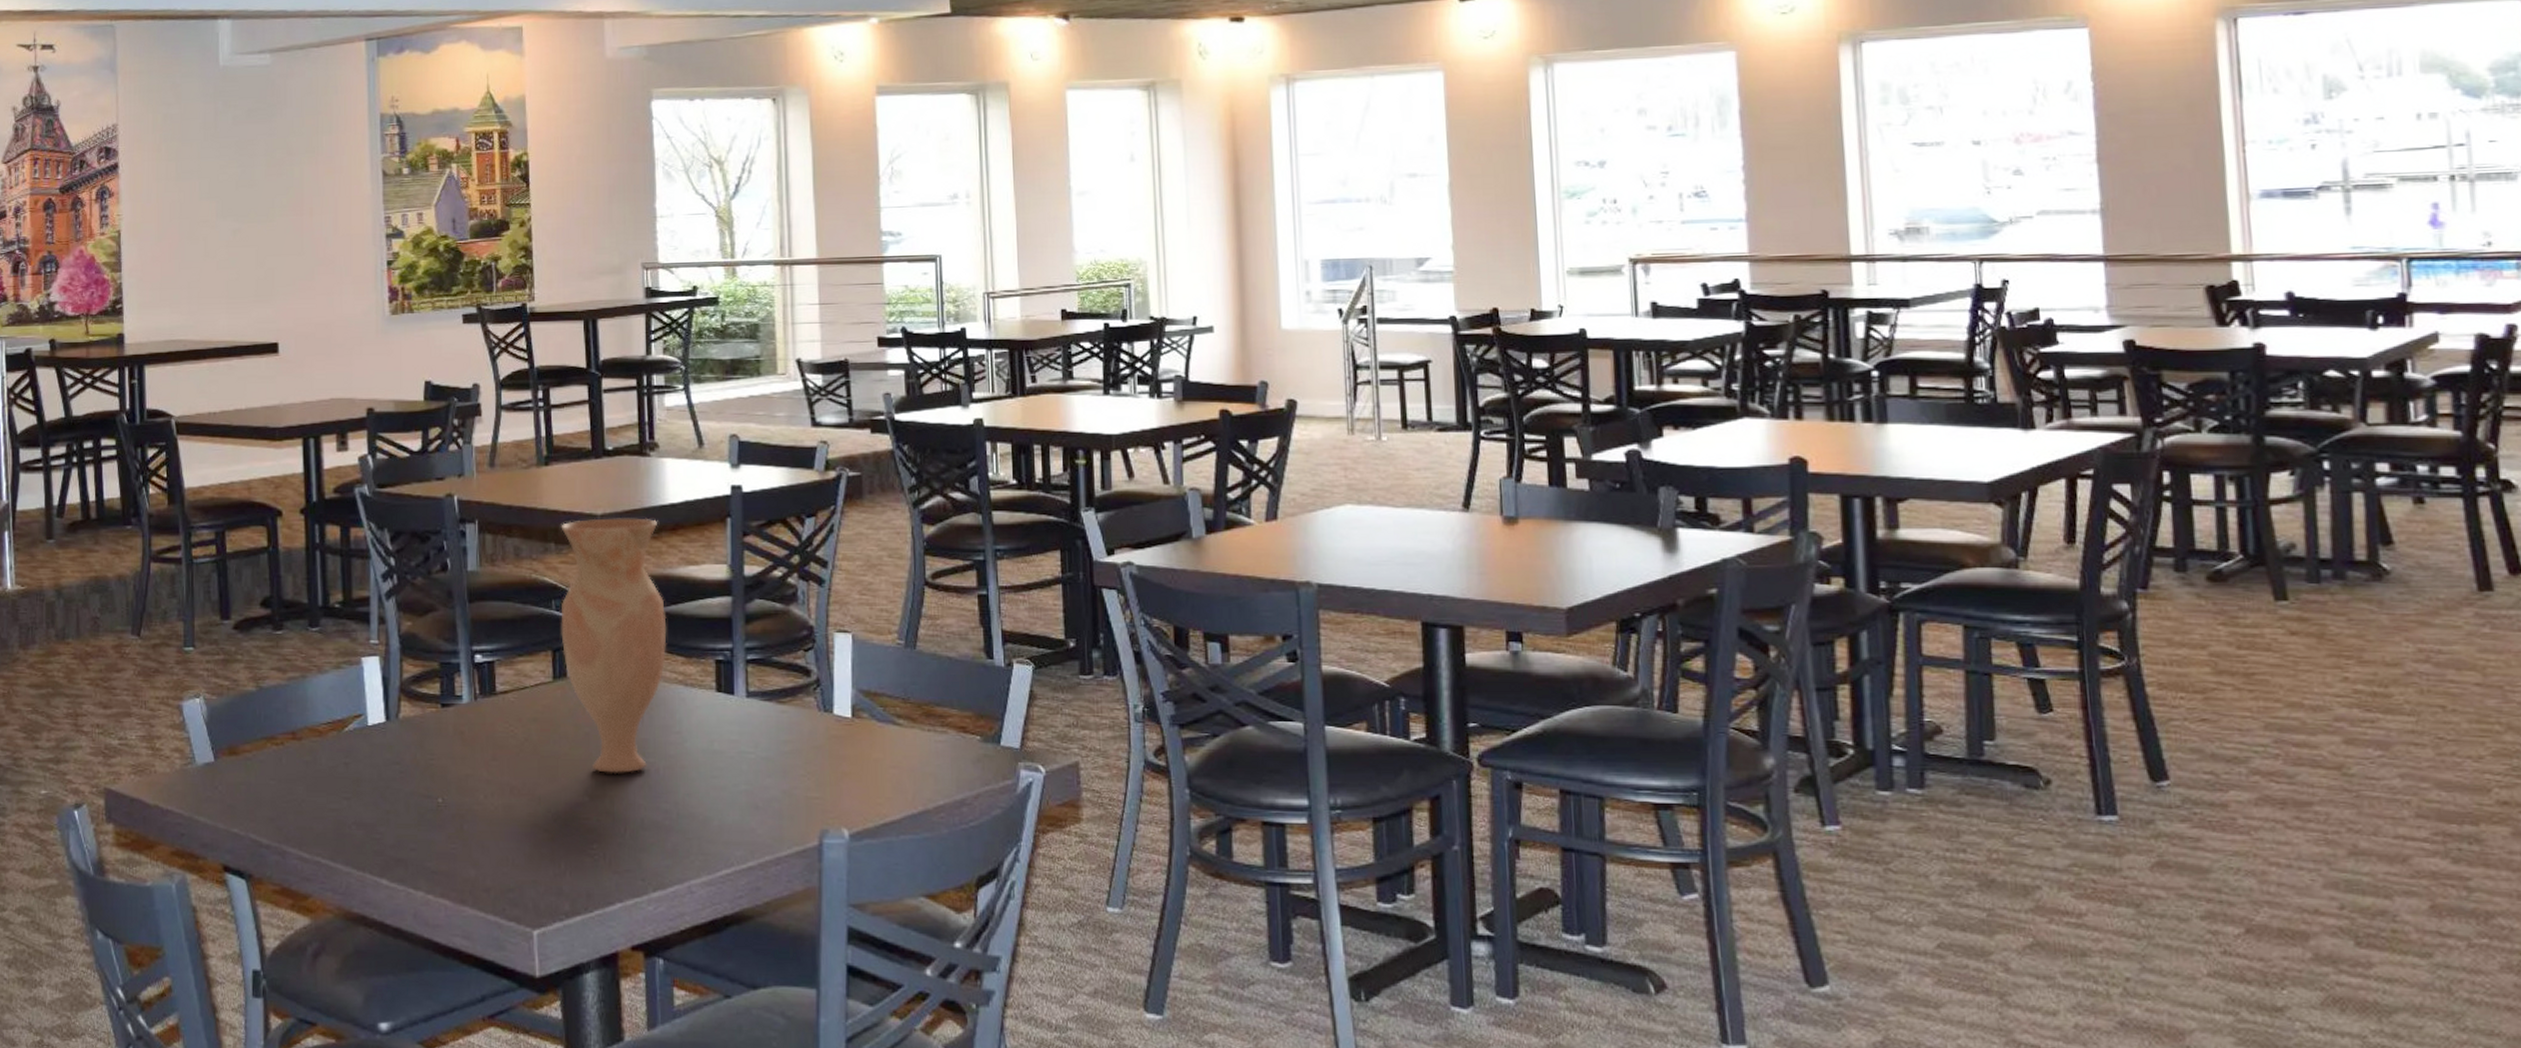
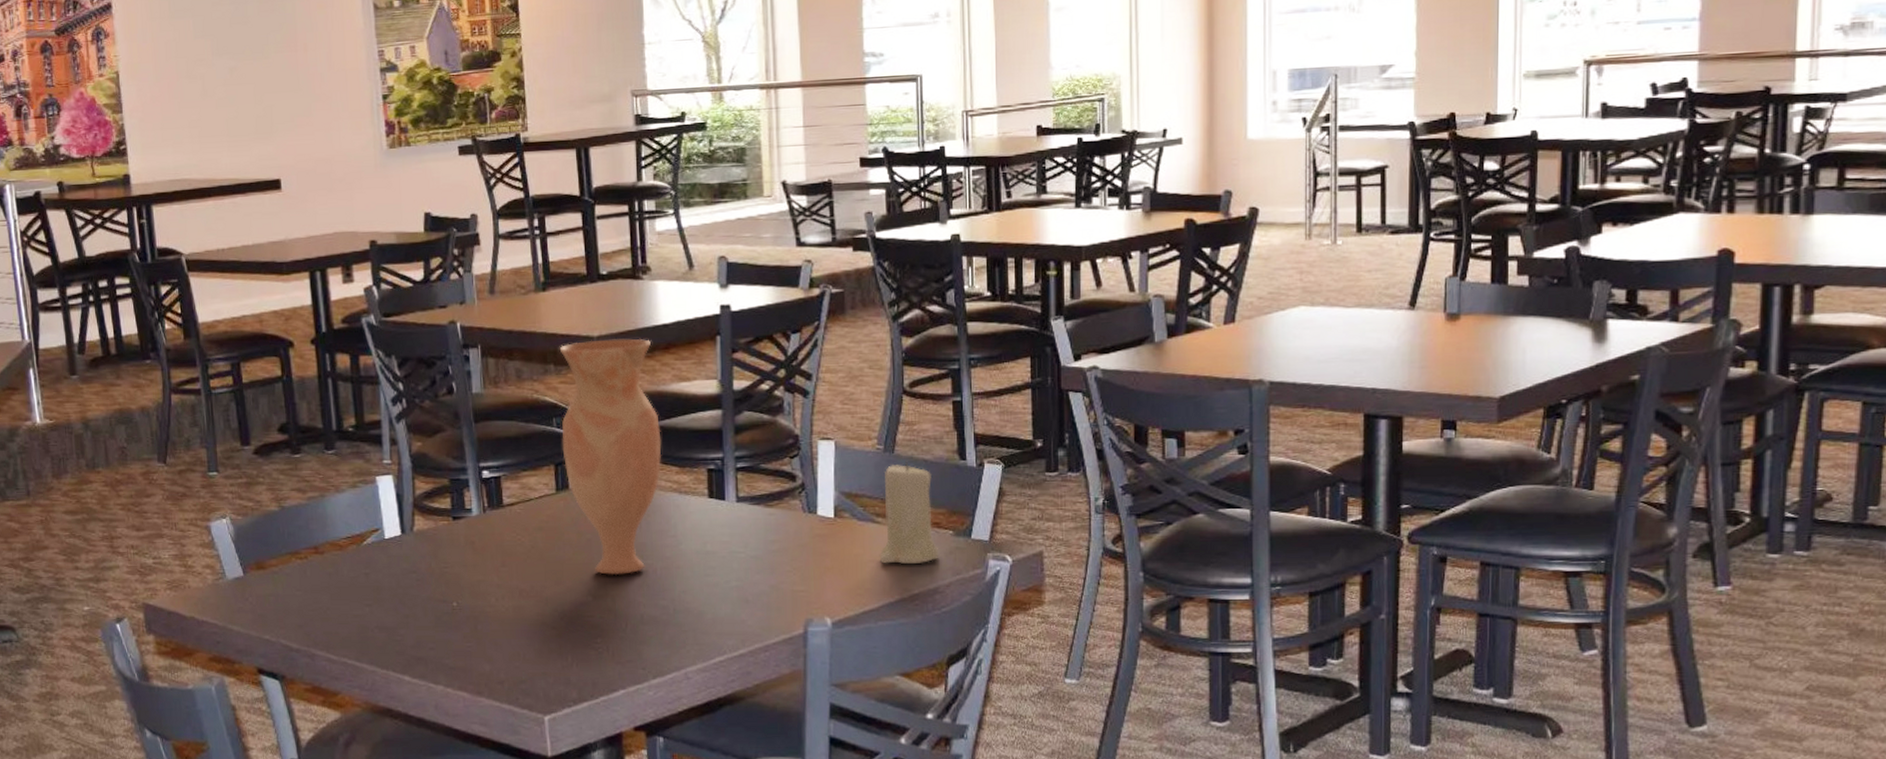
candle: none [900,658,966,772] -> present [879,461,939,565]

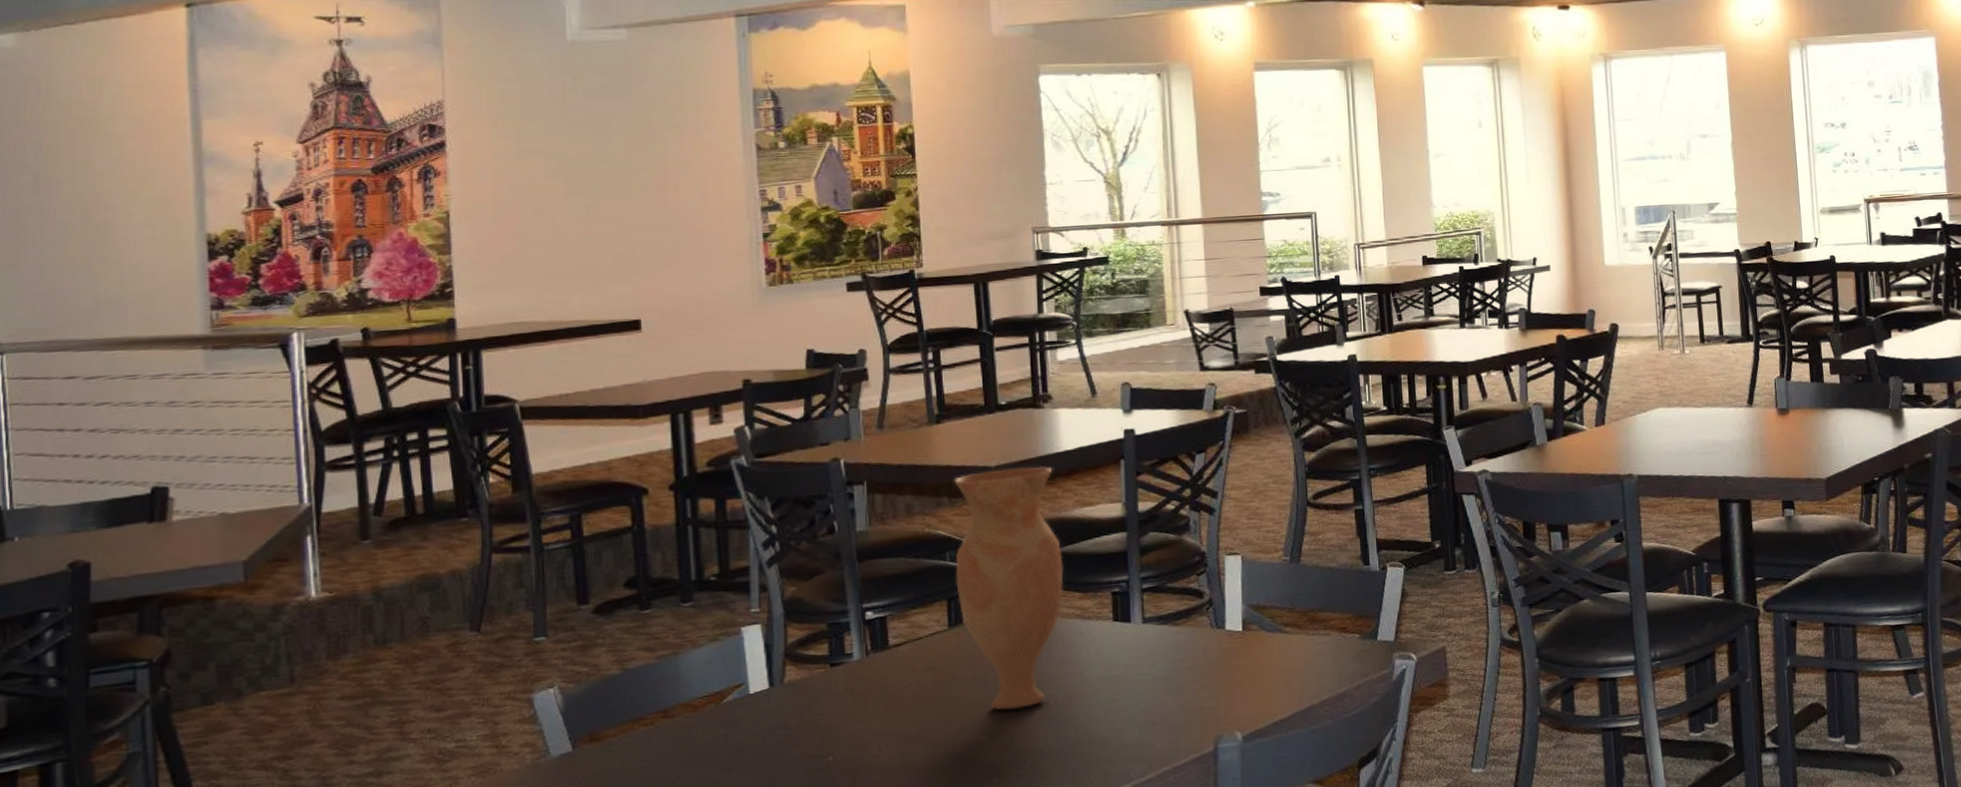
candle: present [879,461,939,565] -> none [1288,570,1347,673]

